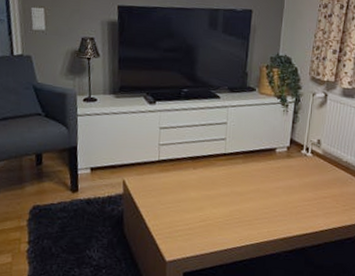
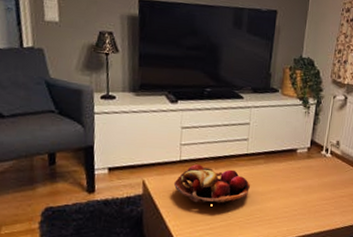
fruit basket: none [152,164,229,206] -> present [173,164,250,206]

